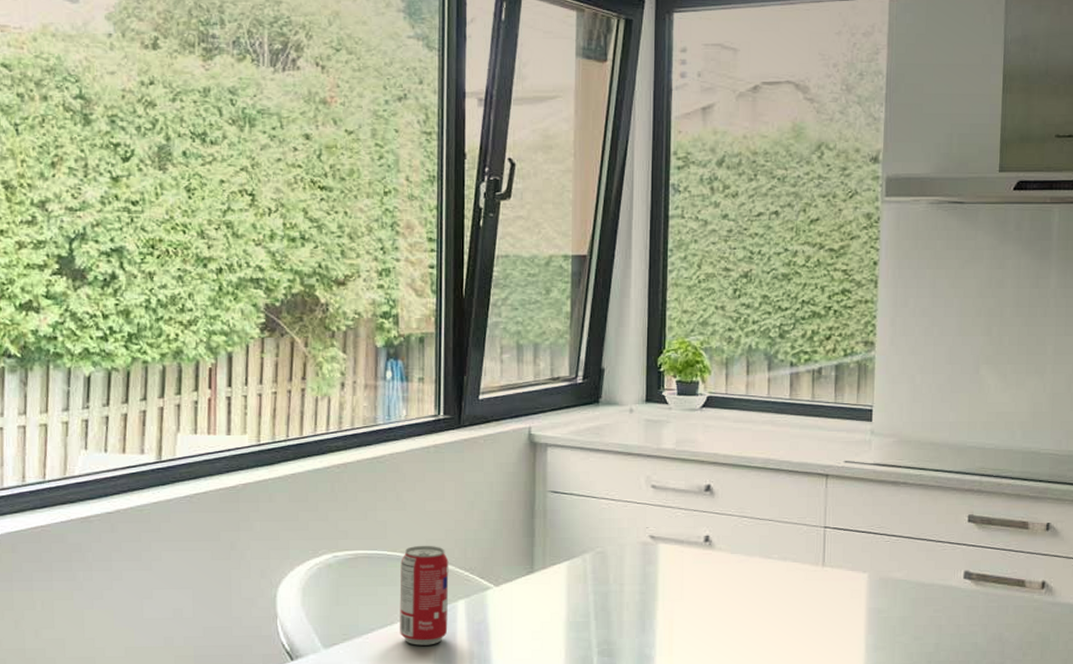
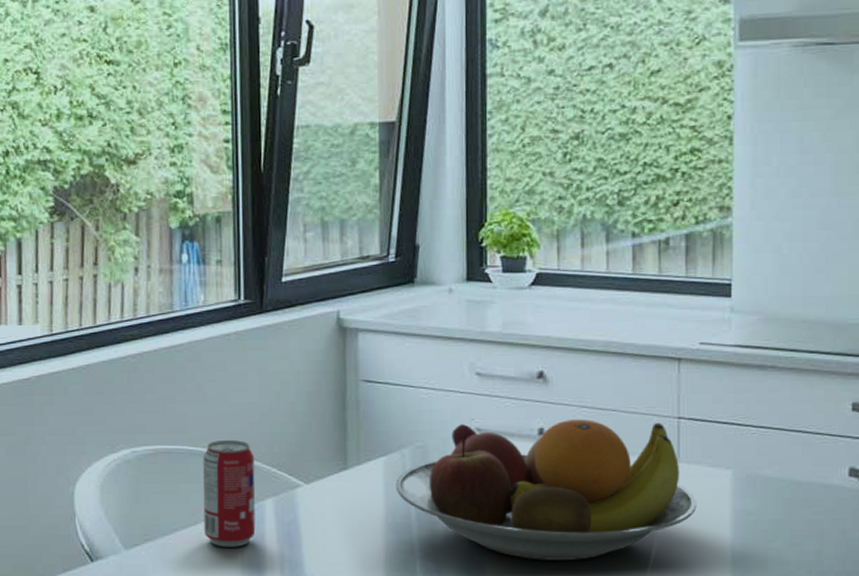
fruit bowl: none [577,528,838,655] -> present [395,420,697,560]

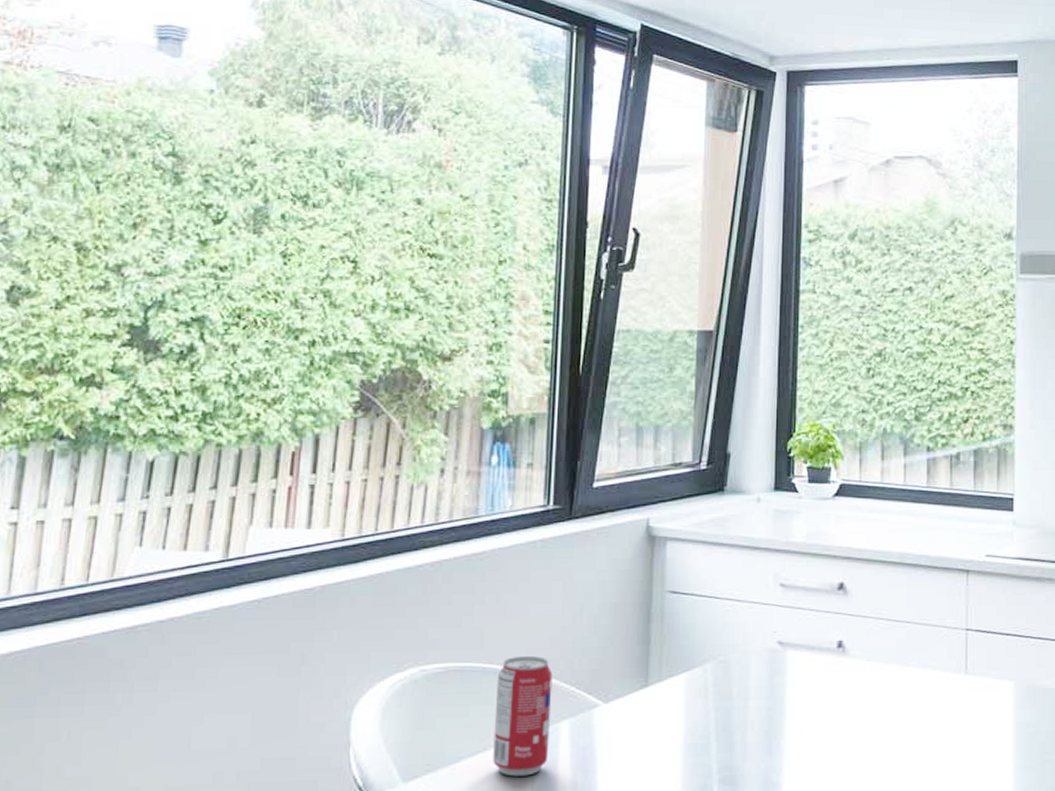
fruit bowl: present [395,420,697,560] -> none [696,632,983,780]

